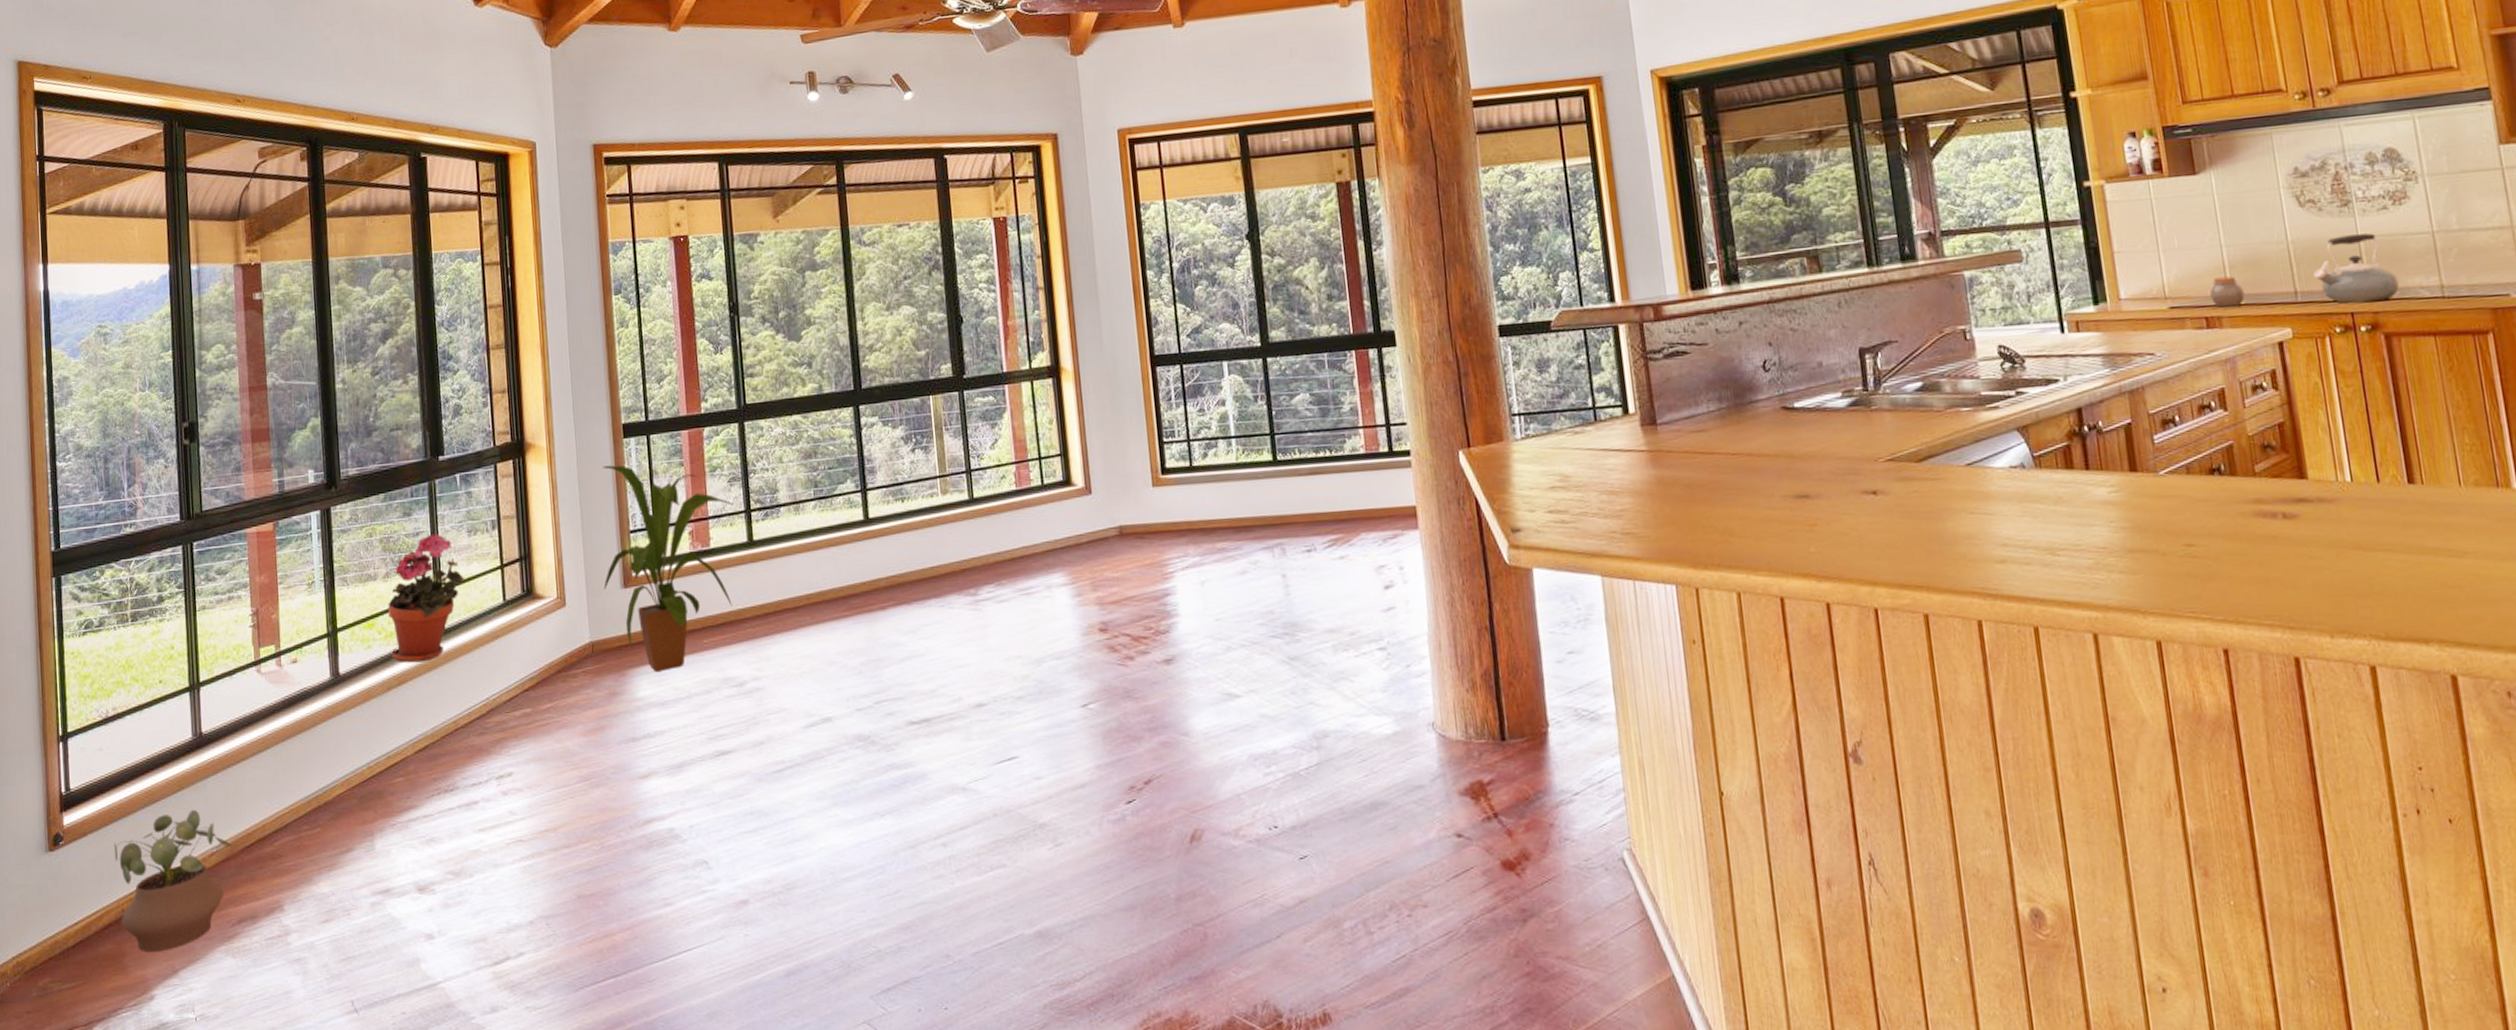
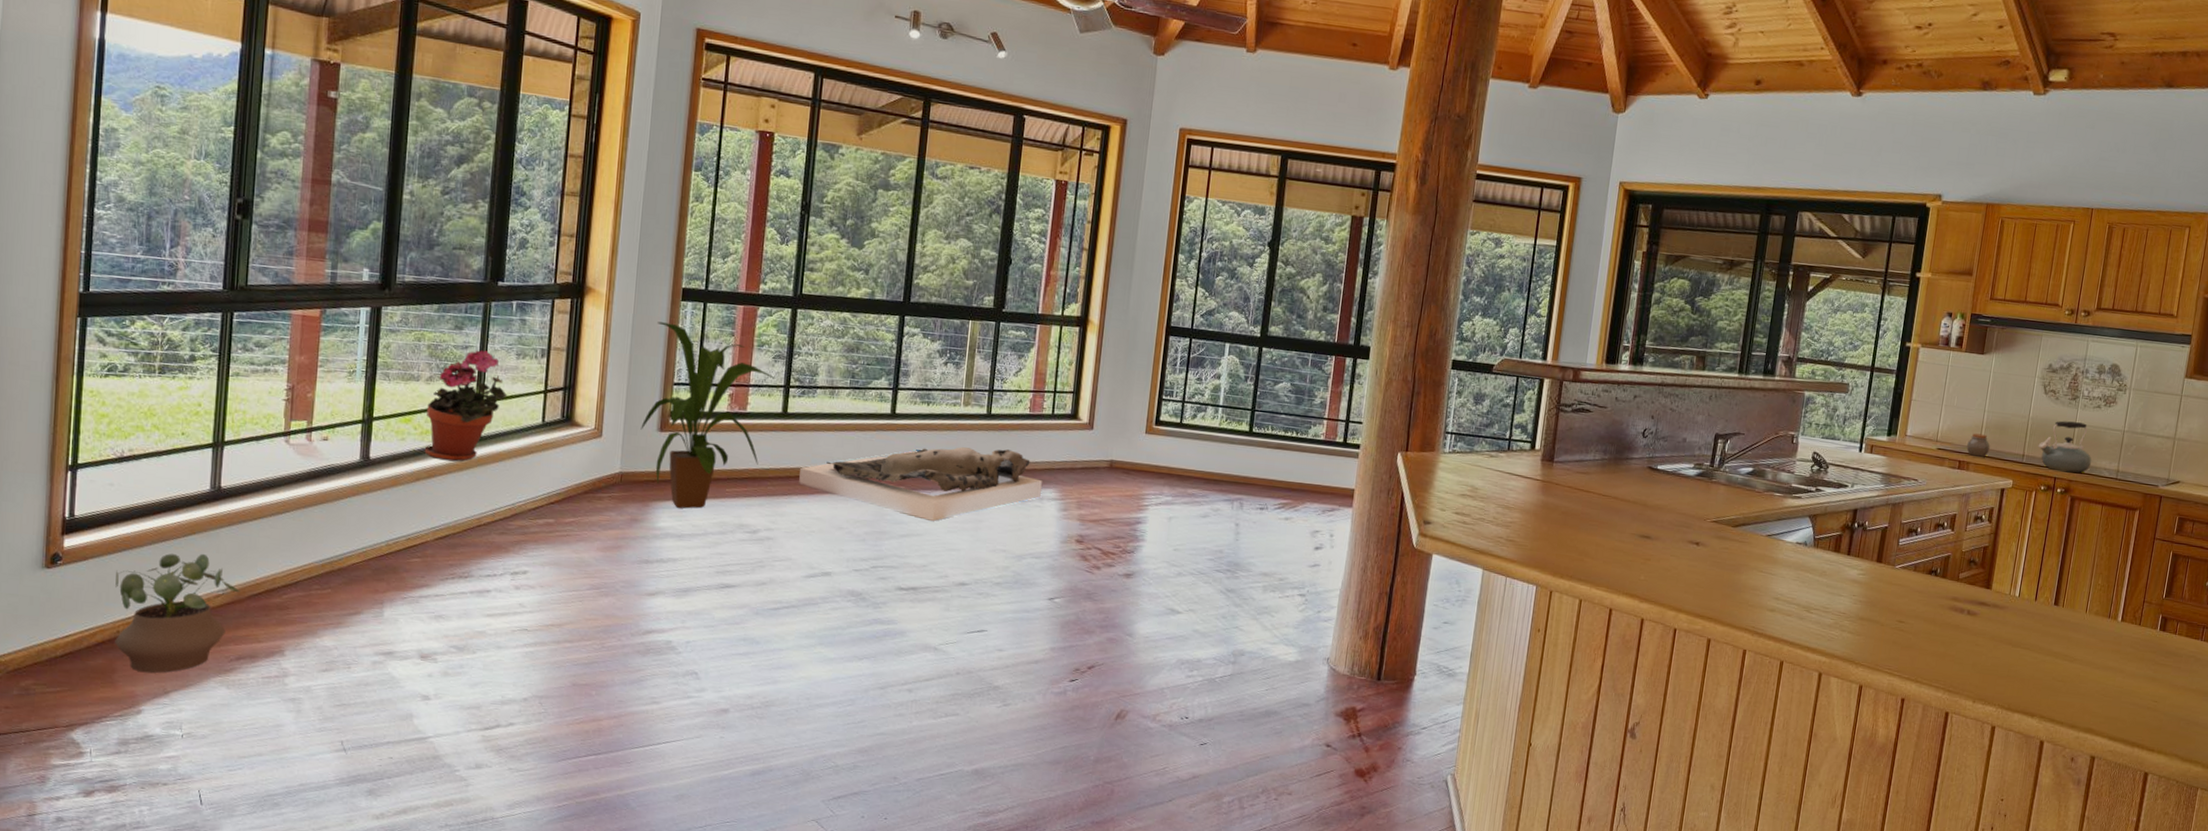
dog bed: none [778,536,1048,636] -> present [799,447,1042,521]

